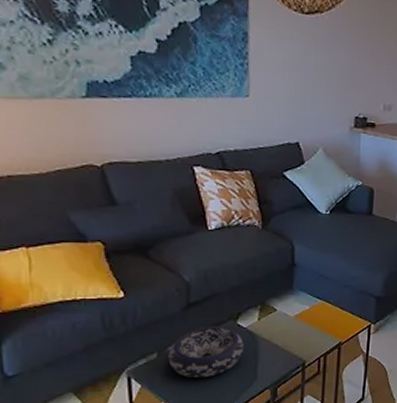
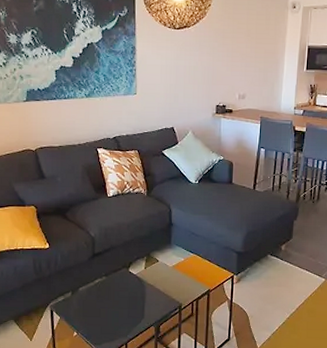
decorative bowl: present [168,326,244,379] -> none [79,272,134,314]

